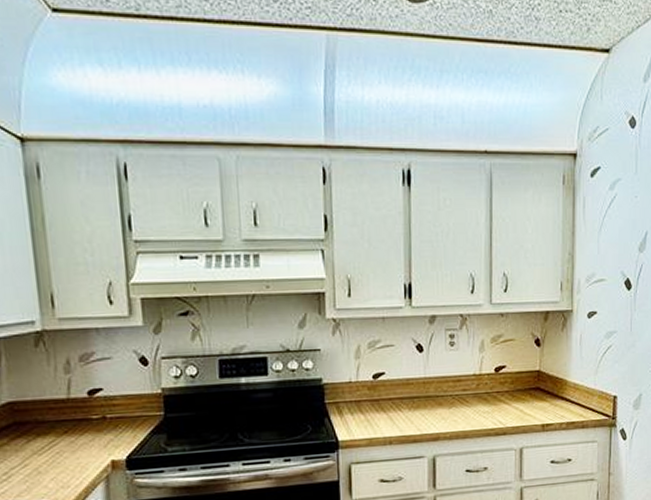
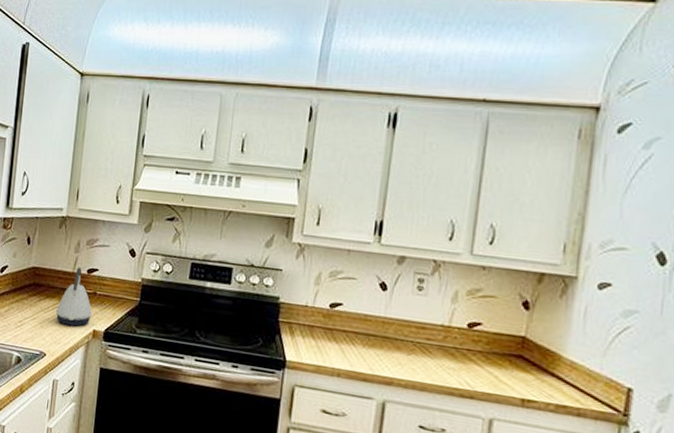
kettle: none [54,390,105,464] -> present [55,267,92,327]

